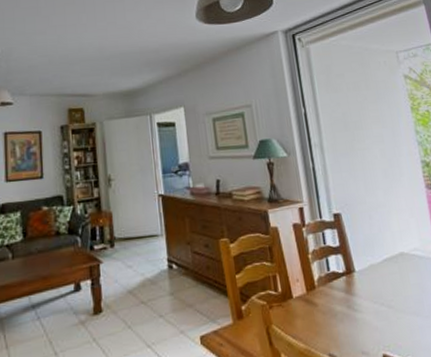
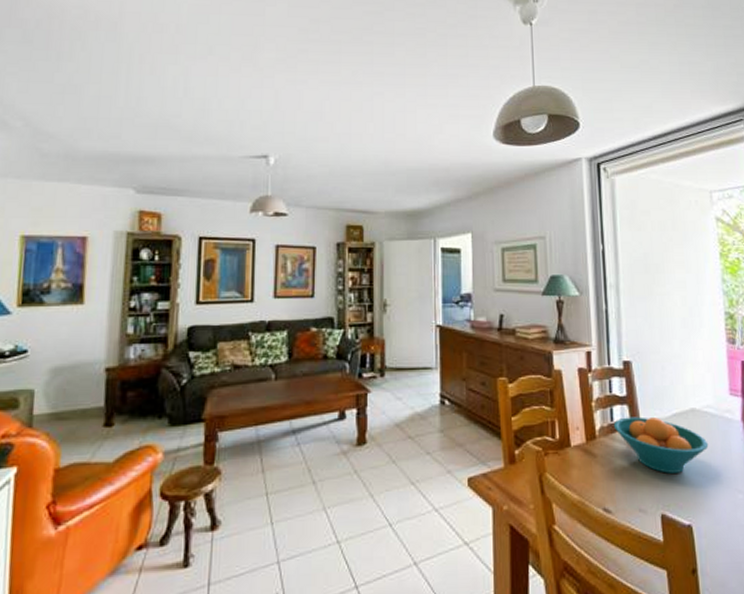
fruit bowl: none [330,264,420,316] -> present [613,417,709,474]

